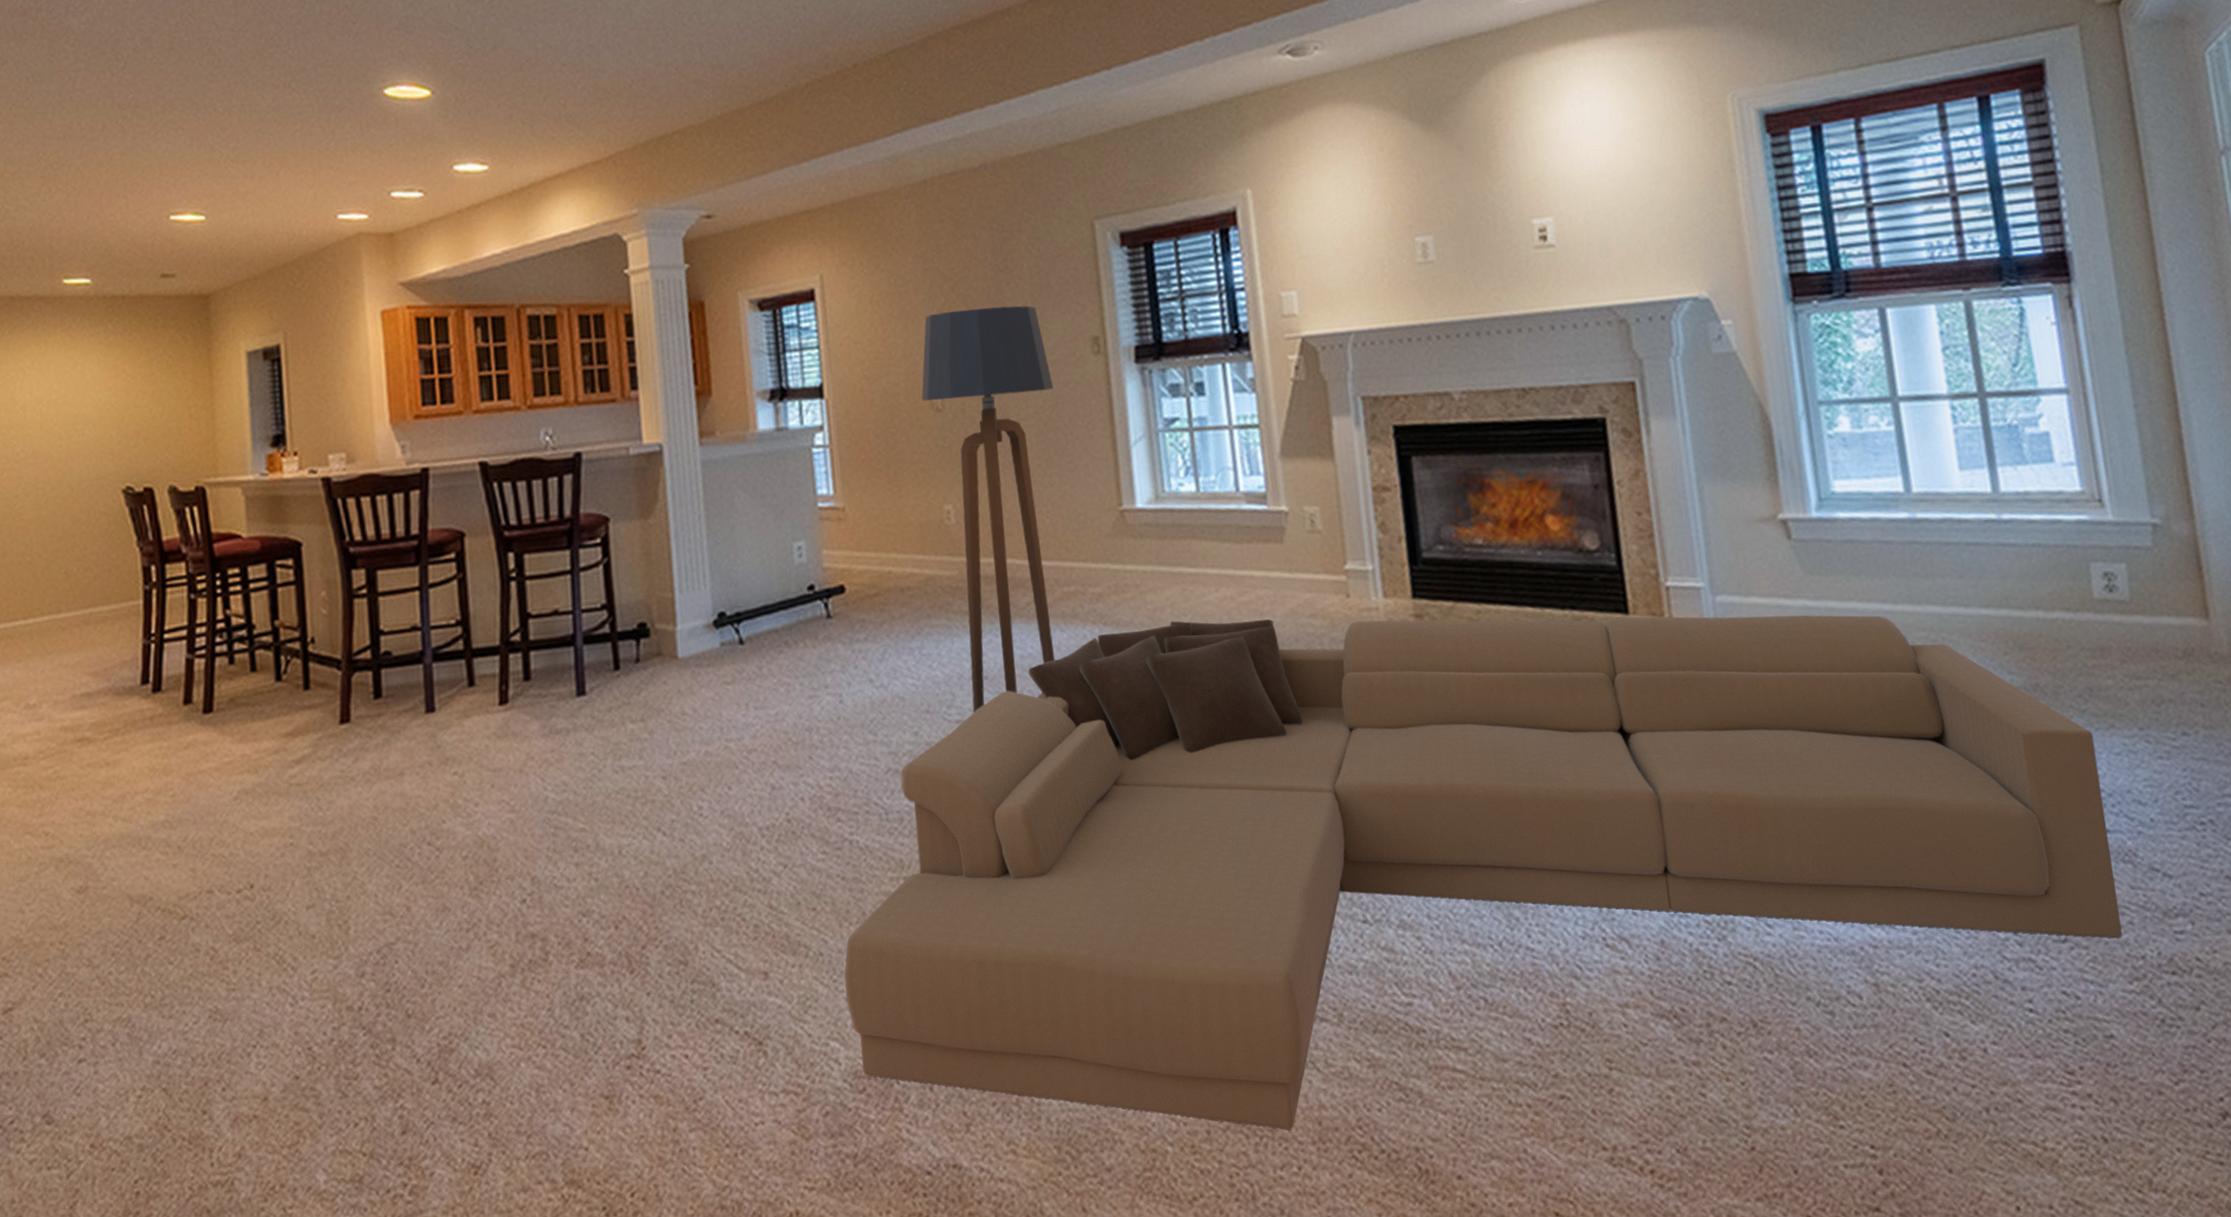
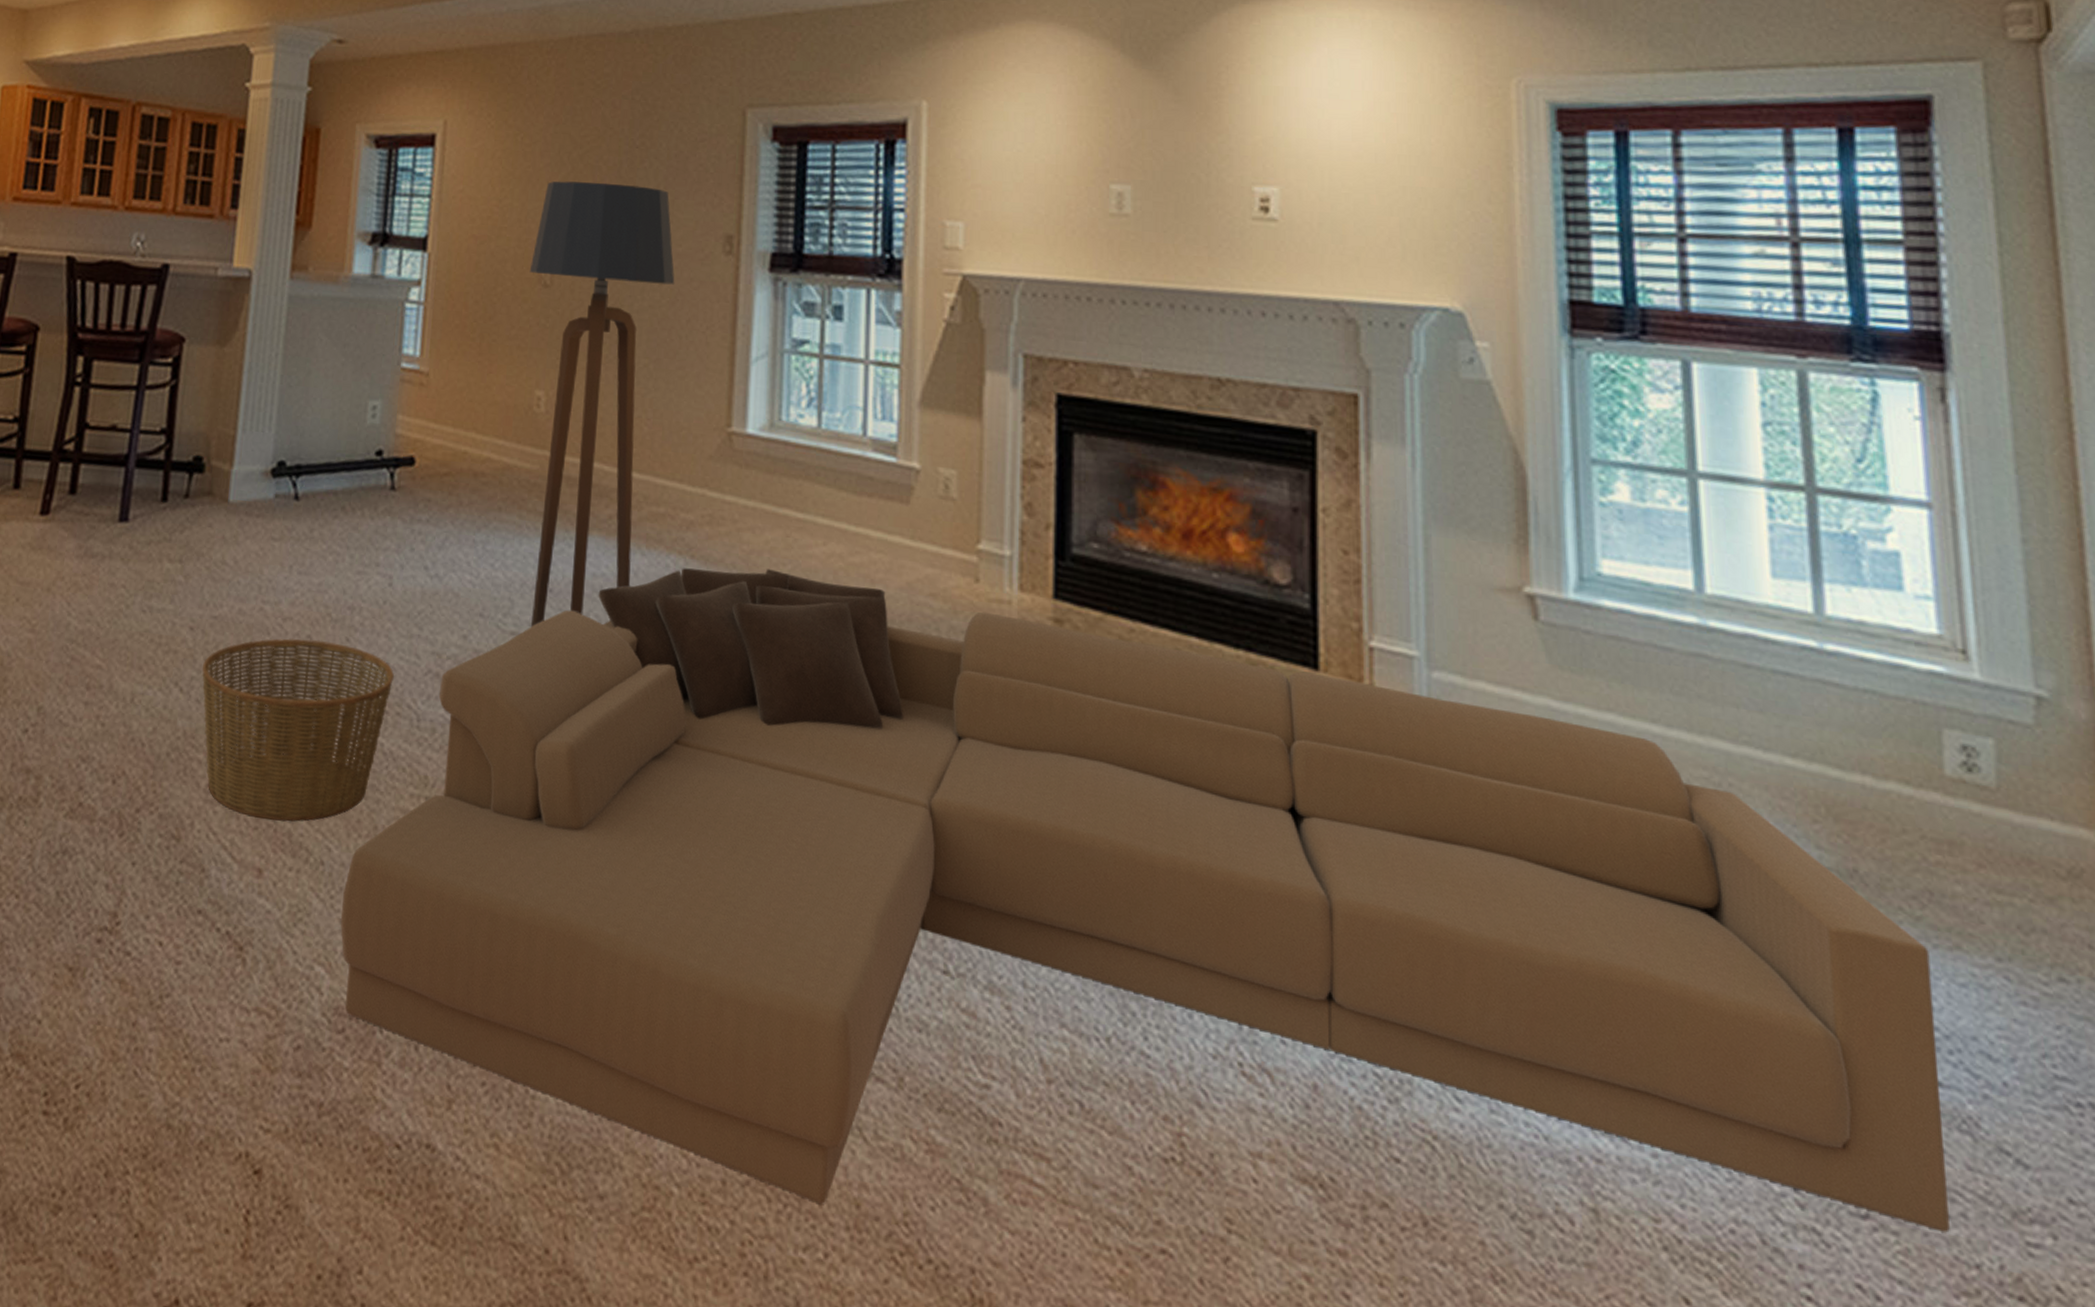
basket: none [680,763,858,930] -> present [202,638,394,822]

